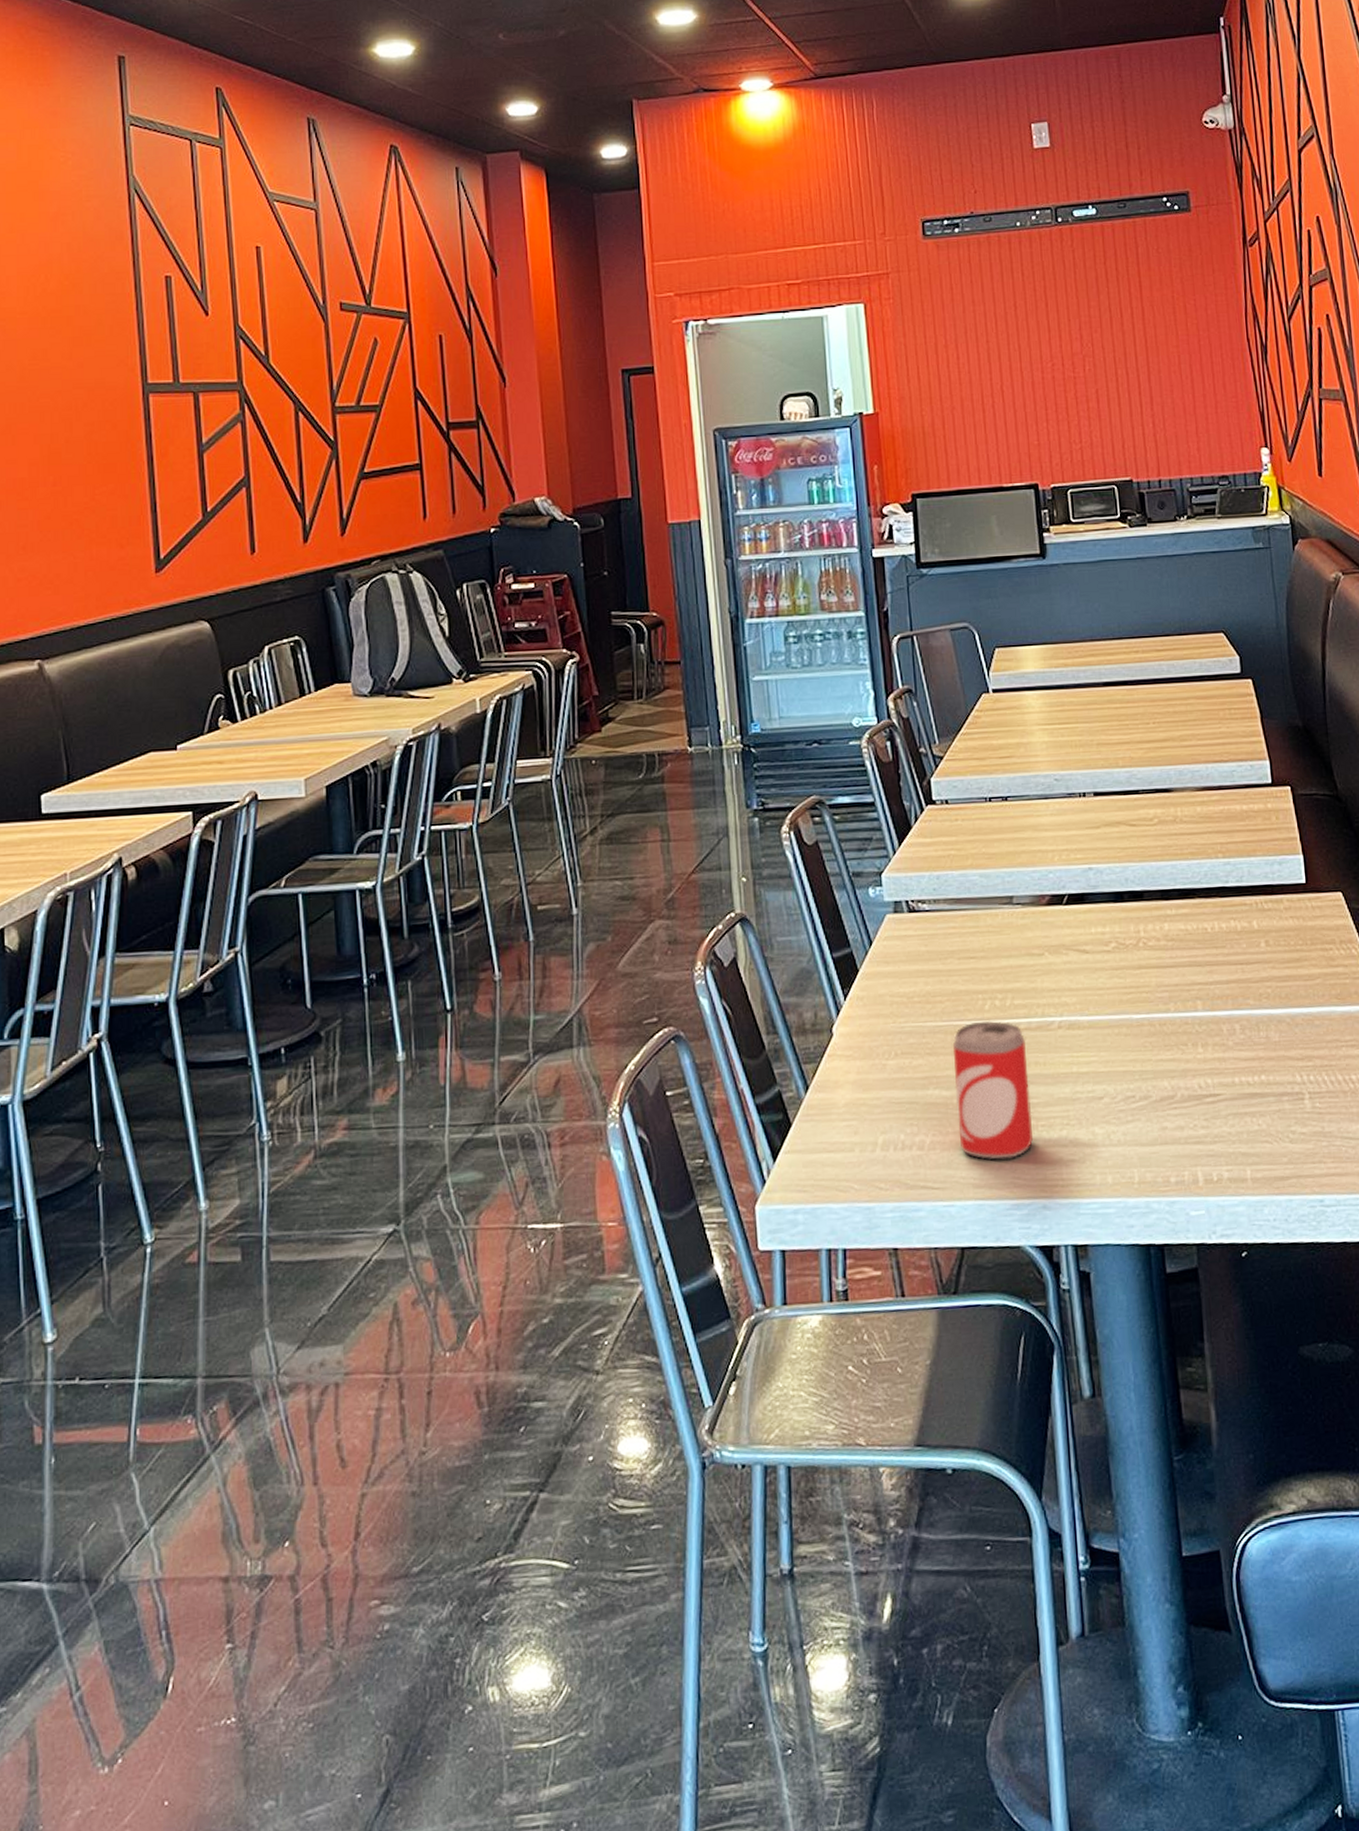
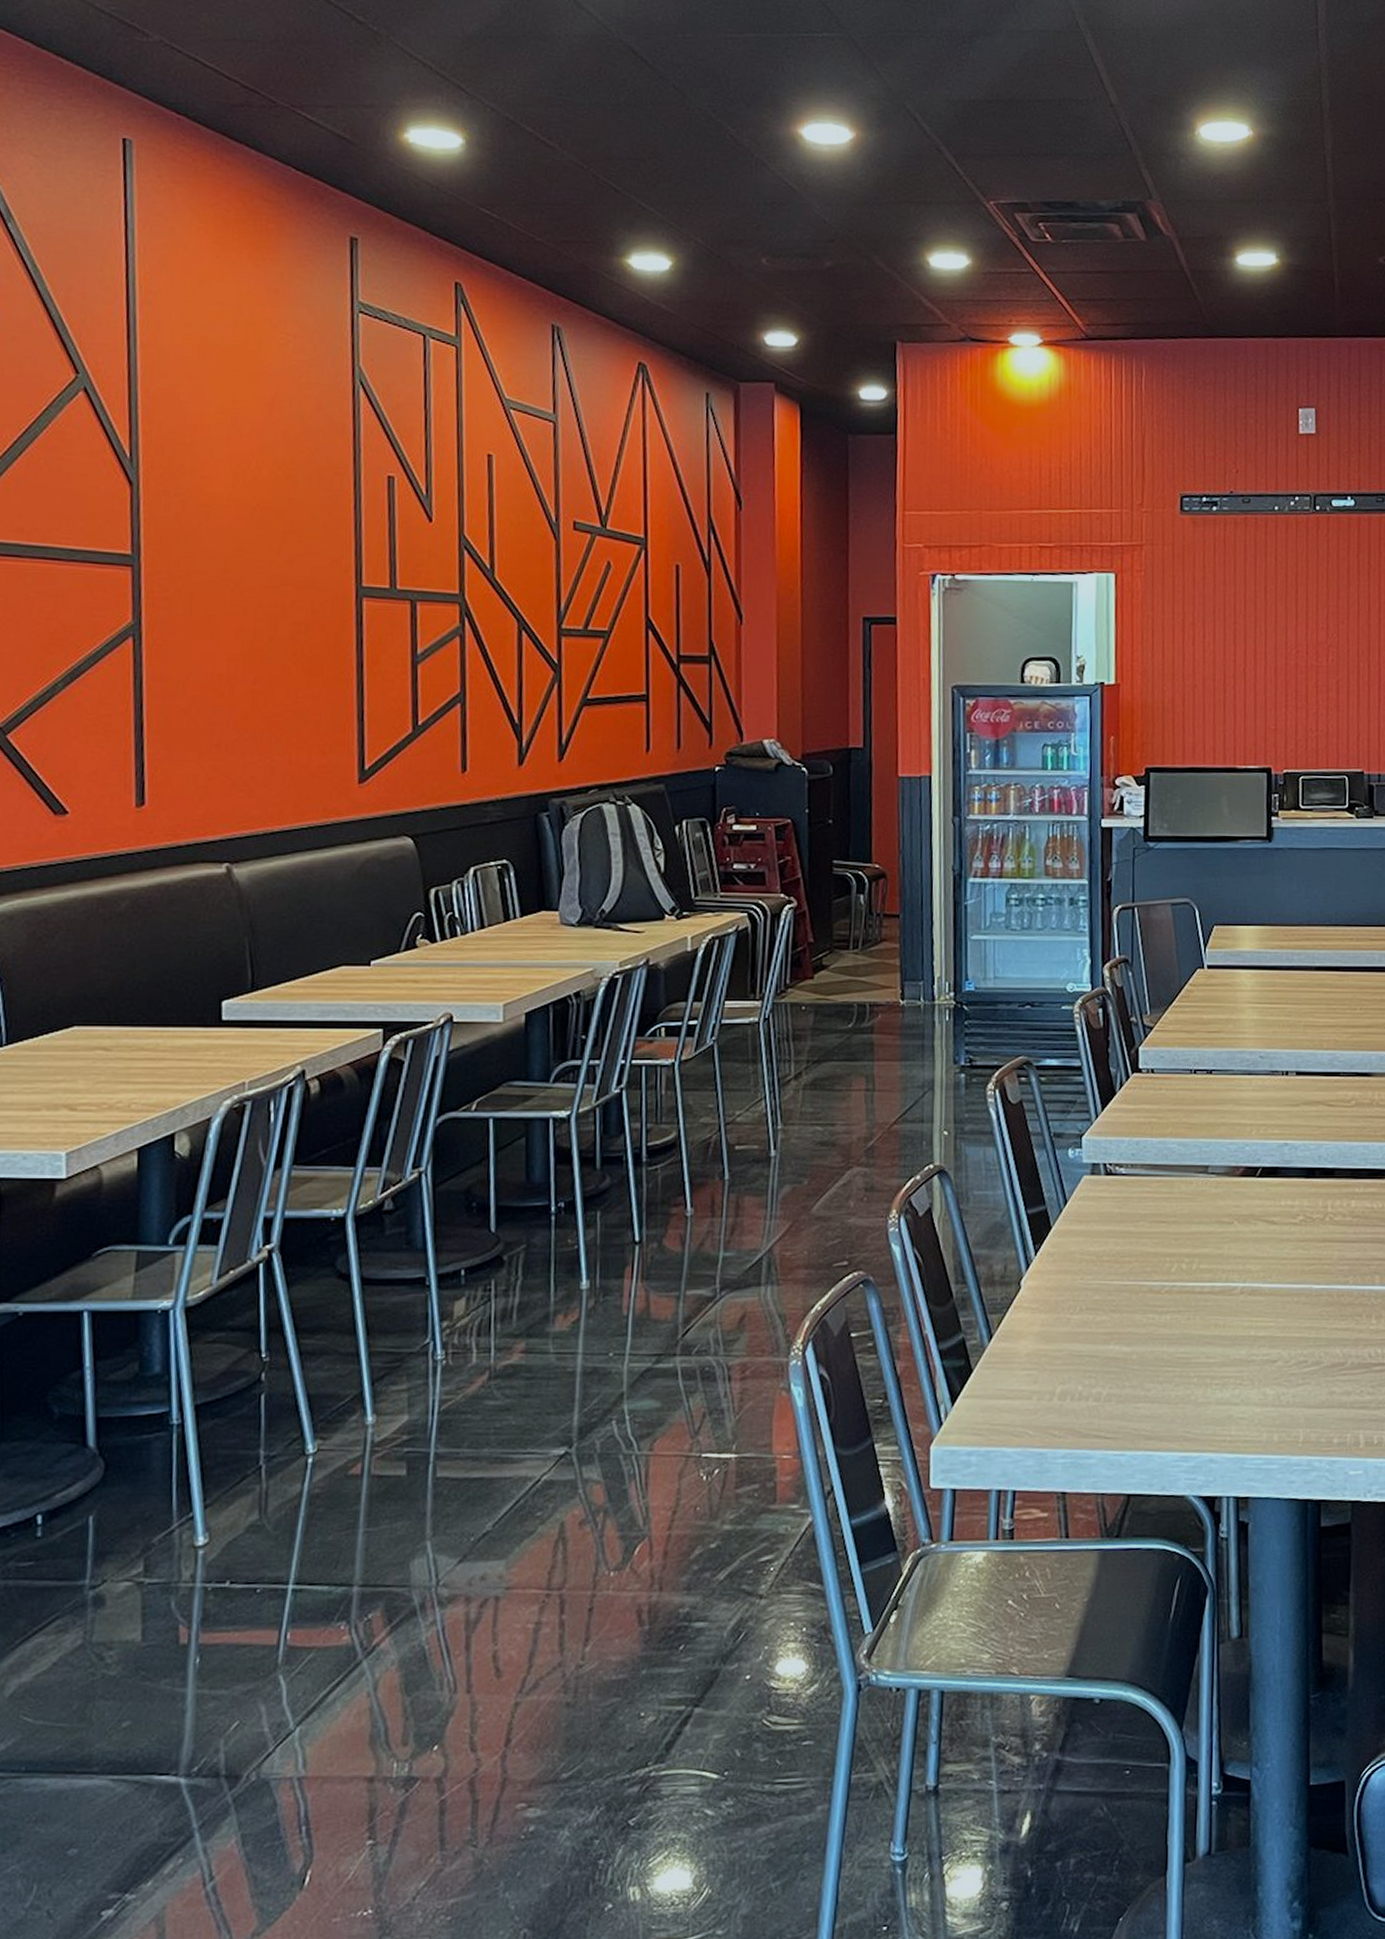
beer can: present [952,1020,1033,1160] -> none [1135,1282,1208,1414]

